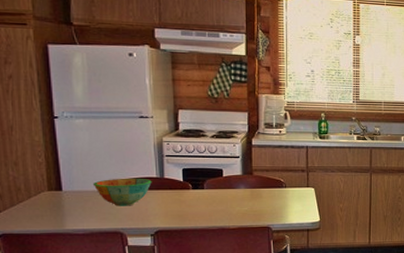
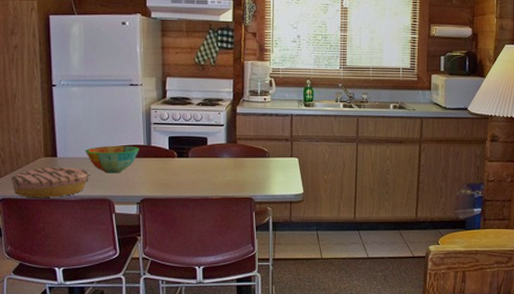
plate: none [11,201,99,233] -> present [11,167,89,198]

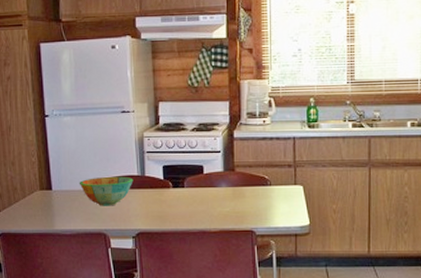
plate: present [11,167,89,198] -> none [9,200,84,233]

